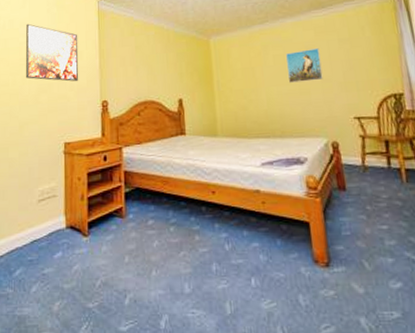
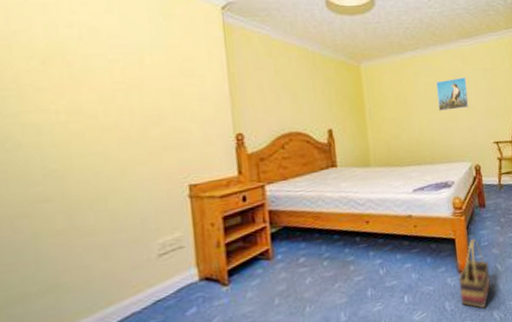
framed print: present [26,23,79,82] -> none [117,35,203,112]
basket: none [314,224,356,312] -> present [458,238,491,309]

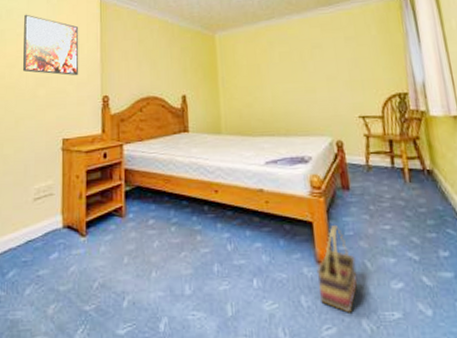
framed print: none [117,35,203,112] -> present [23,14,79,76]
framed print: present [436,77,469,111] -> none [292,46,329,80]

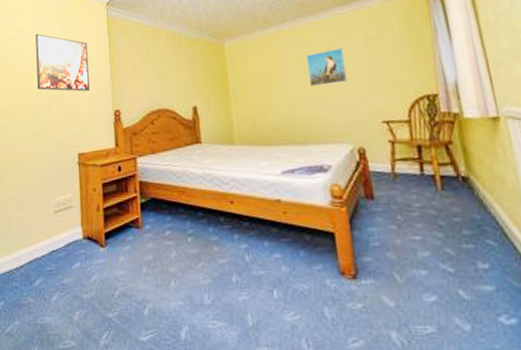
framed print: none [292,46,329,80] -> present [307,48,348,86]
basket: present [316,224,358,313] -> none [340,235,386,326]

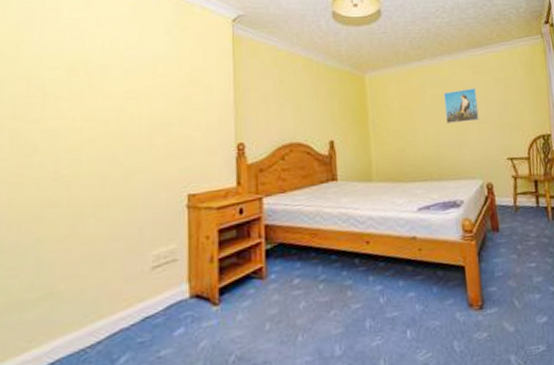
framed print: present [36,33,91,92] -> none [135,46,208,121]

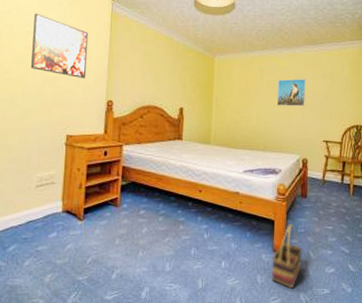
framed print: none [135,46,208,121] -> present [31,13,89,79]
basket: none [468,266,507,352] -> present [271,223,302,289]

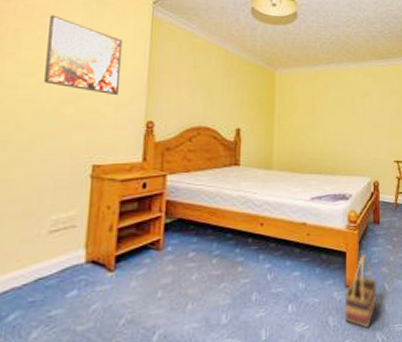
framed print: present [276,79,306,107] -> none [344,95,374,125]

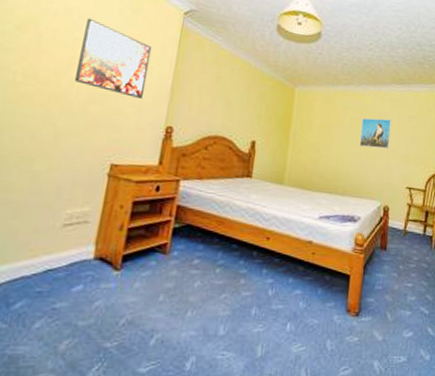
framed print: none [344,95,374,125] -> present [359,118,391,149]
basket: present [344,253,377,328] -> none [343,279,379,356]

